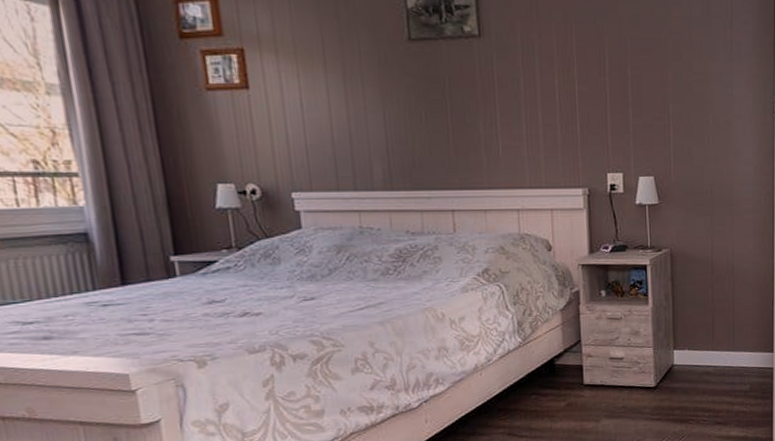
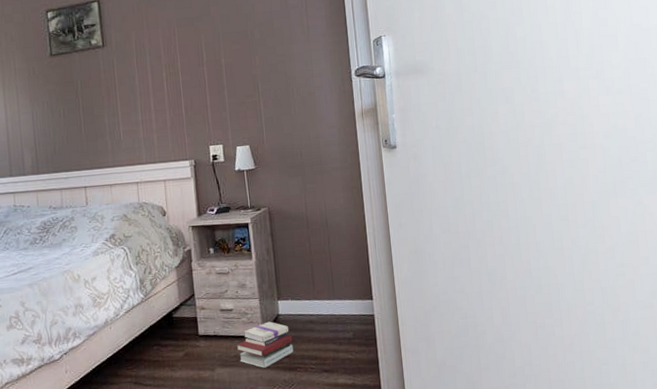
books: none [625,371,686,420] -> present [236,321,294,368]

